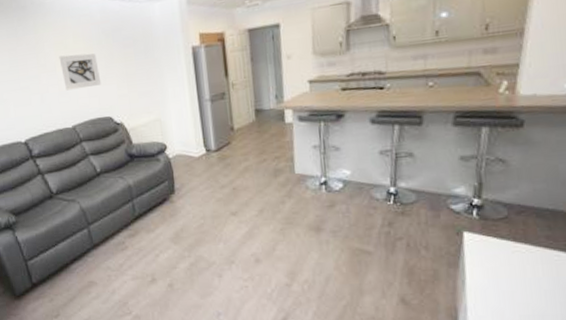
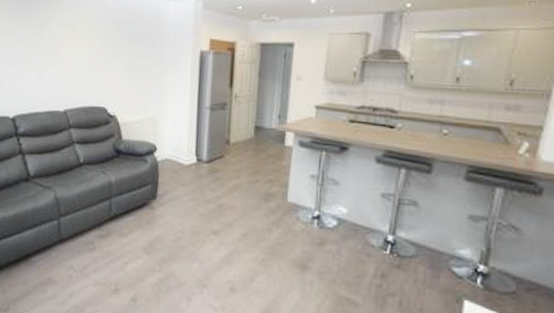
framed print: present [59,53,102,91] -> none [64,38,103,74]

